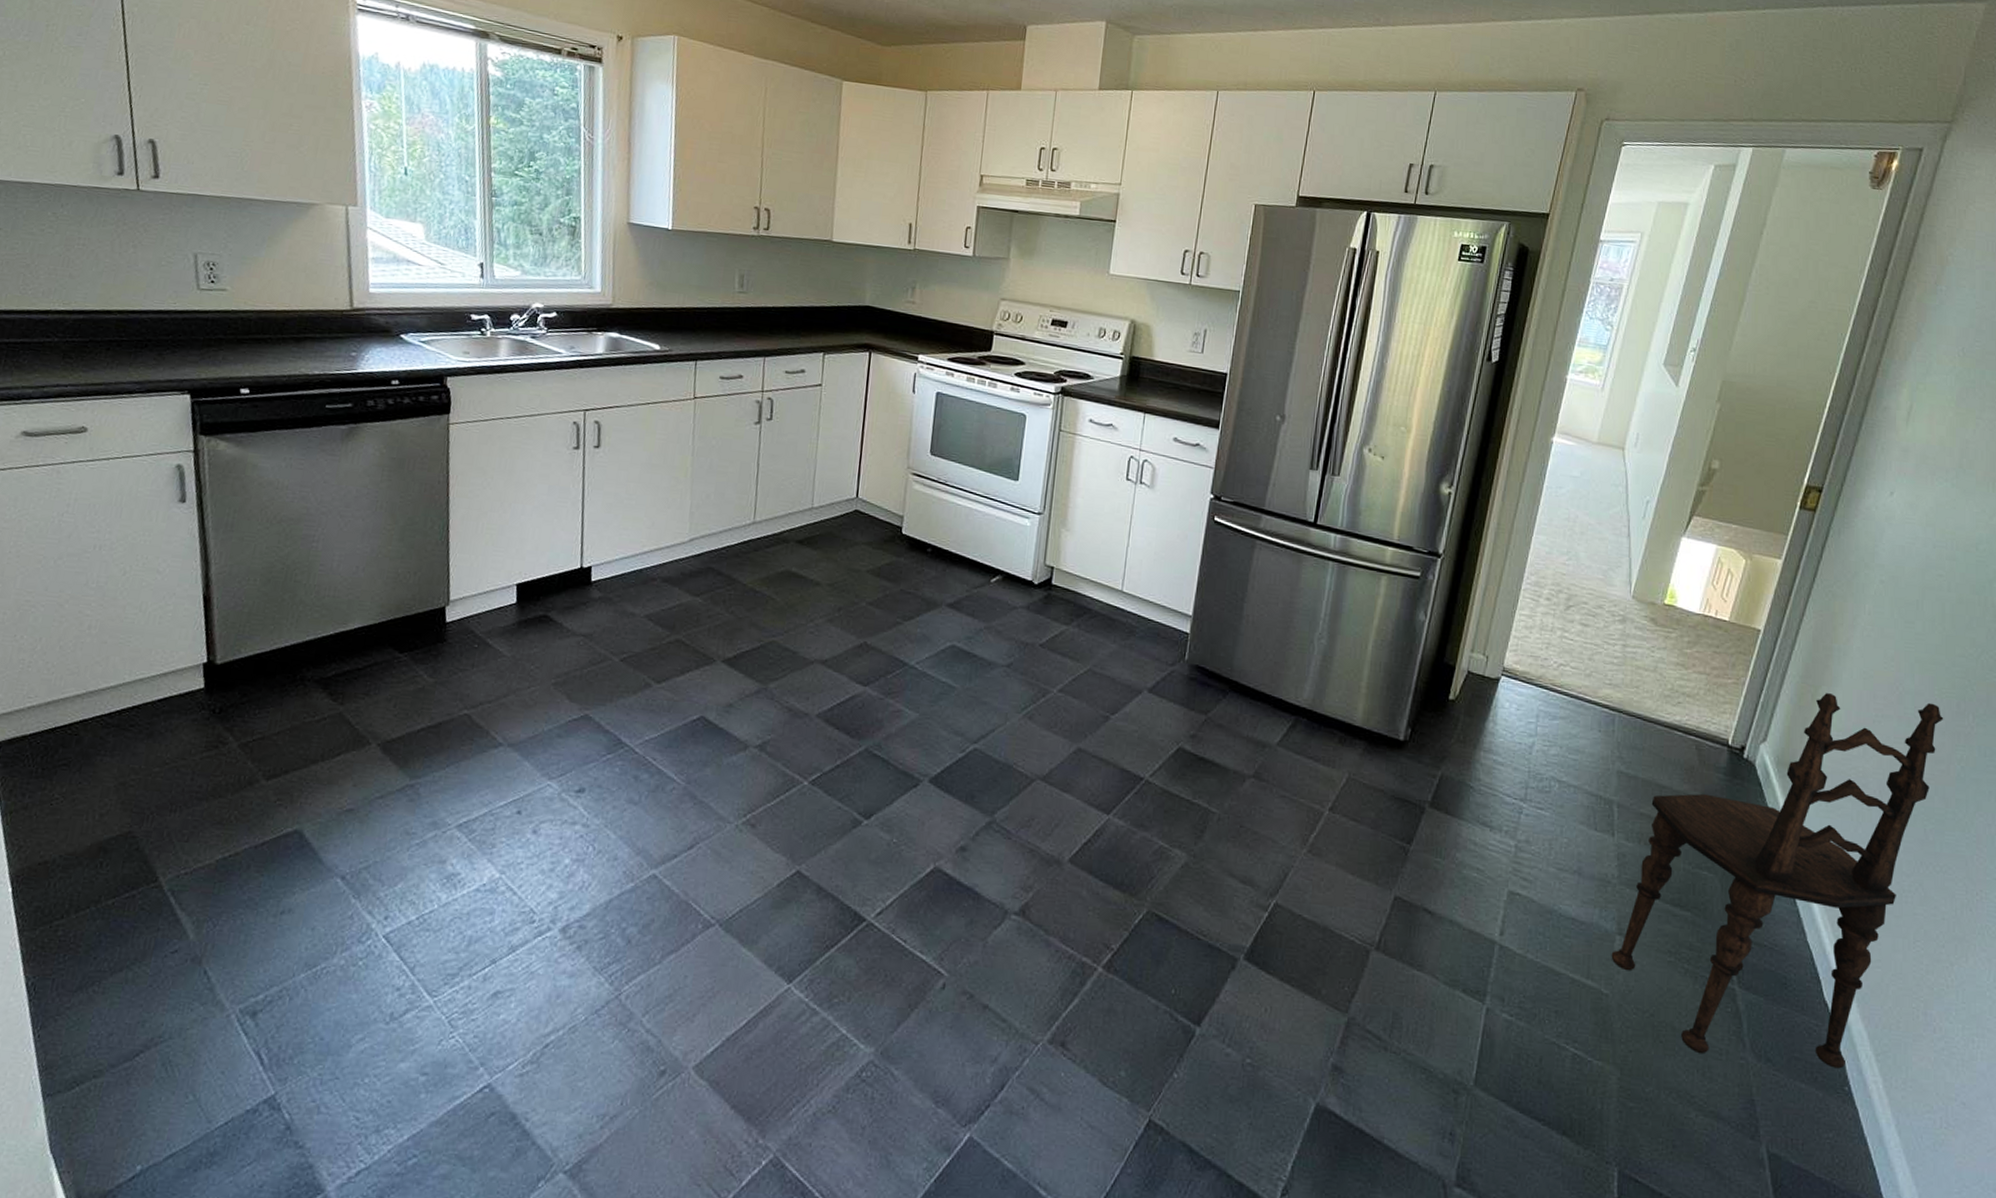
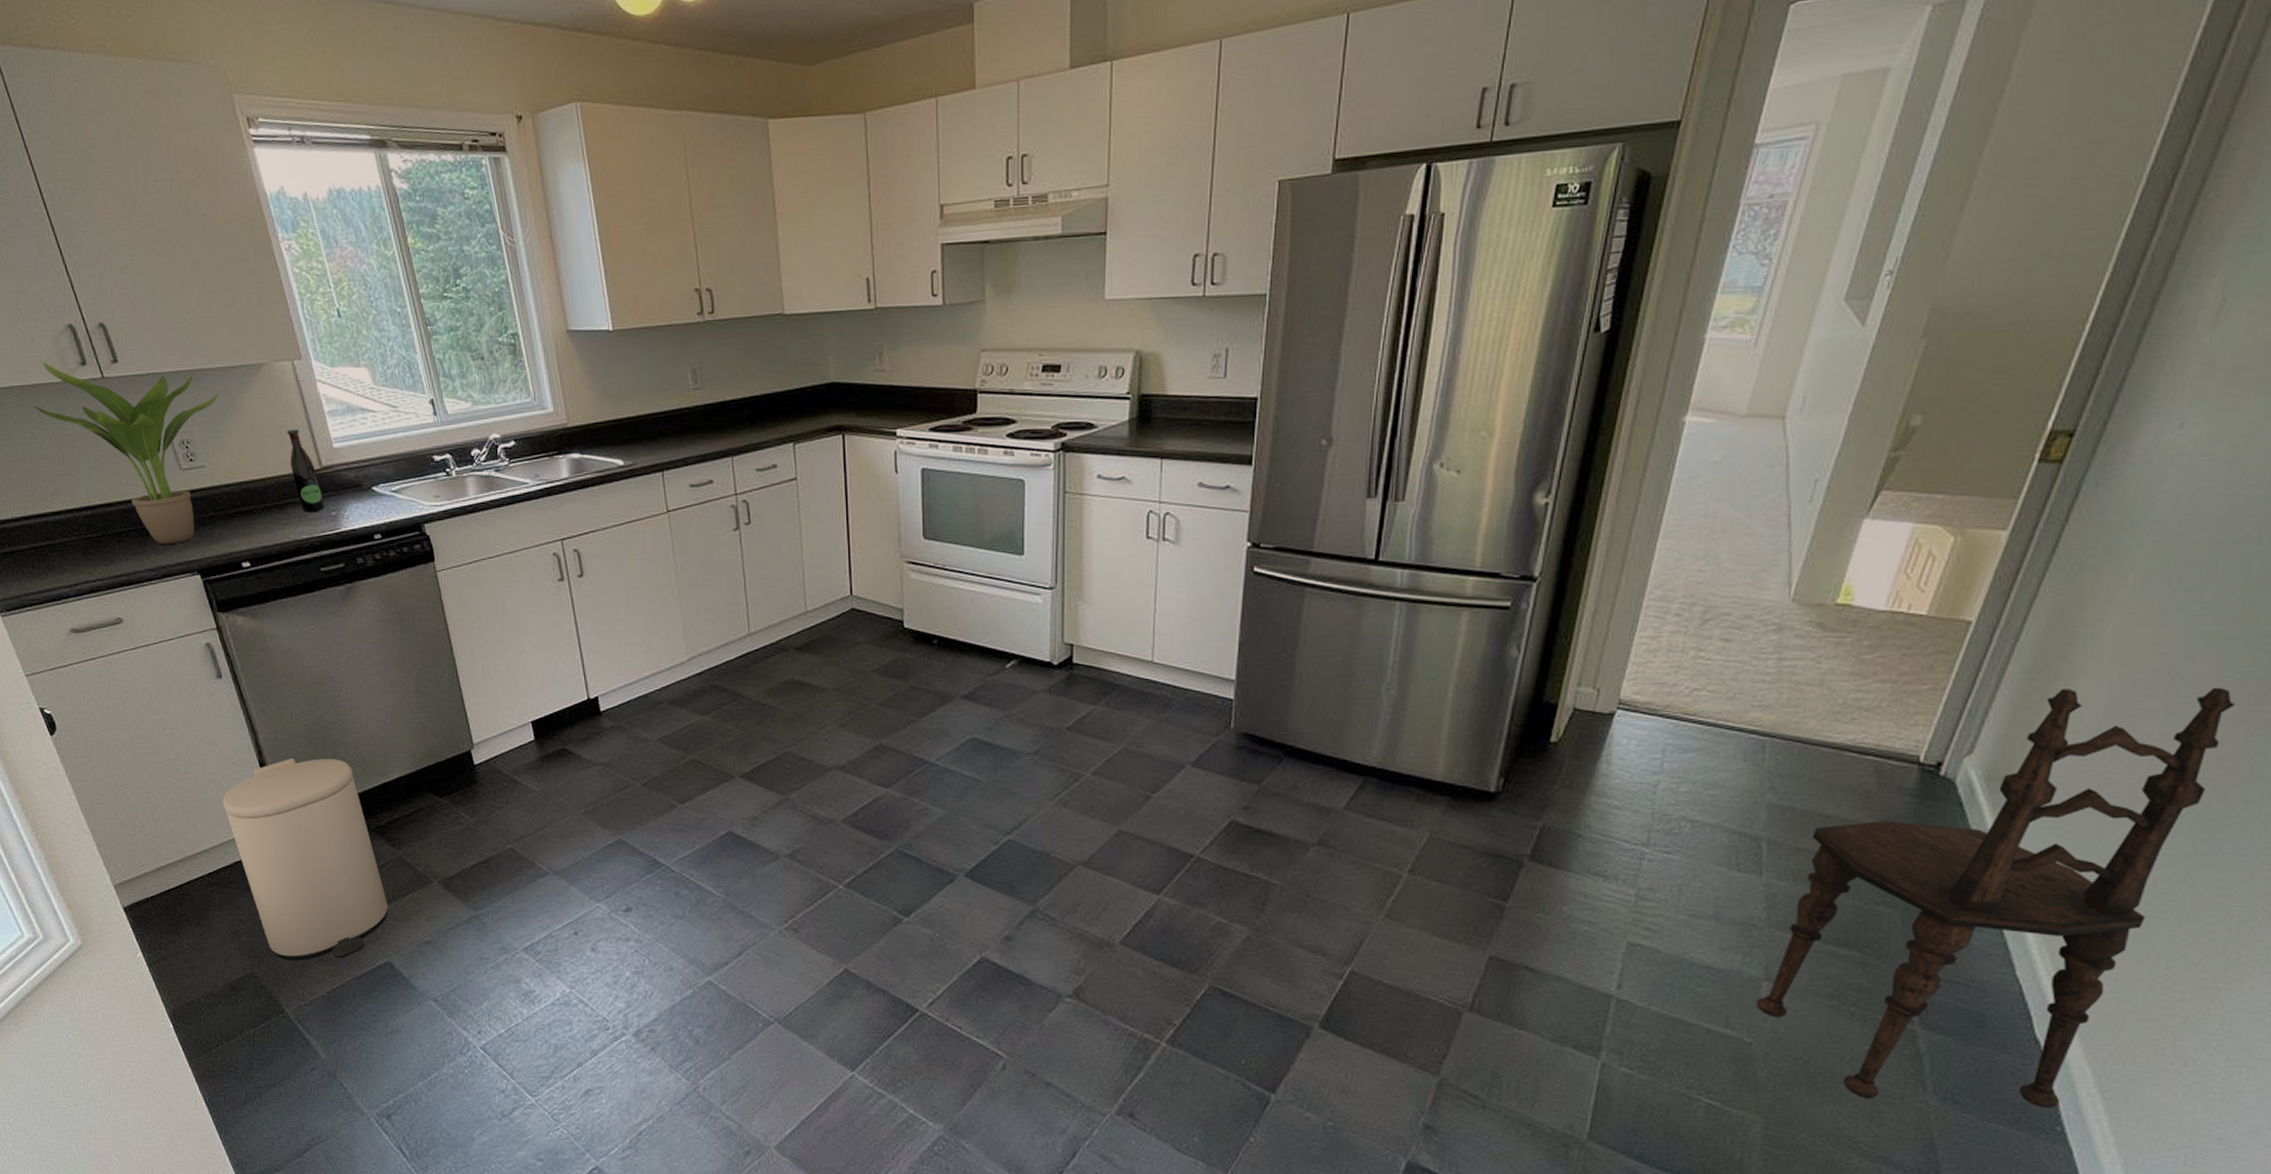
potted plant: none [51,166,259,361] -> present [34,362,218,545]
pedal bin: none [147,595,314,822] -> present [222,758,389,960]
bottle: none [318,268,347,350] -> present [286,428,326,513]

